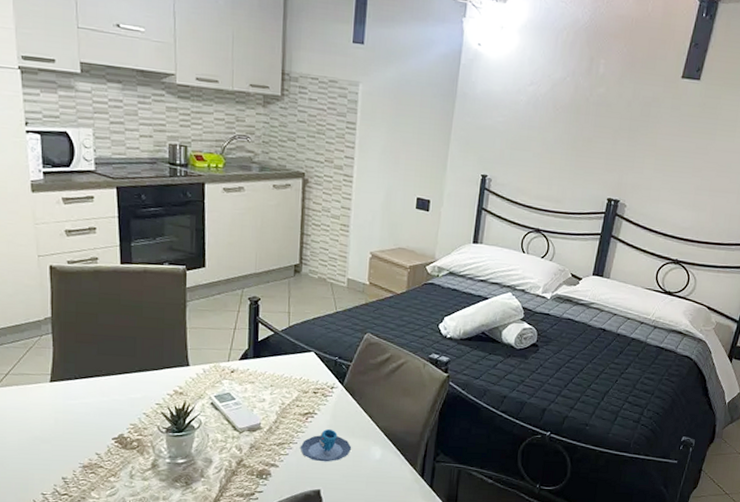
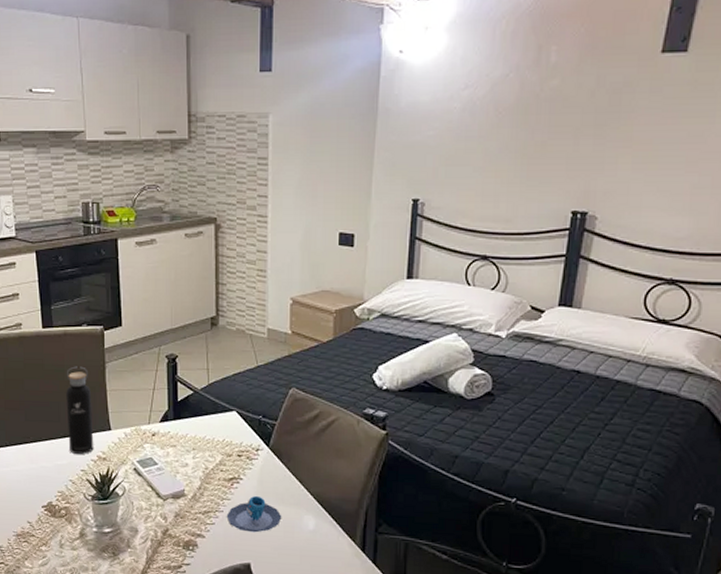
water bottle: none [143,303,171,389] -> present [66,366,94,454]

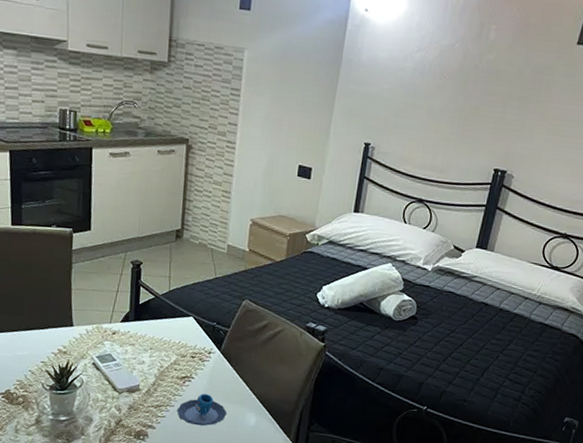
water bottle: present [66,366,94,454] -> none [30,264,57,347]

